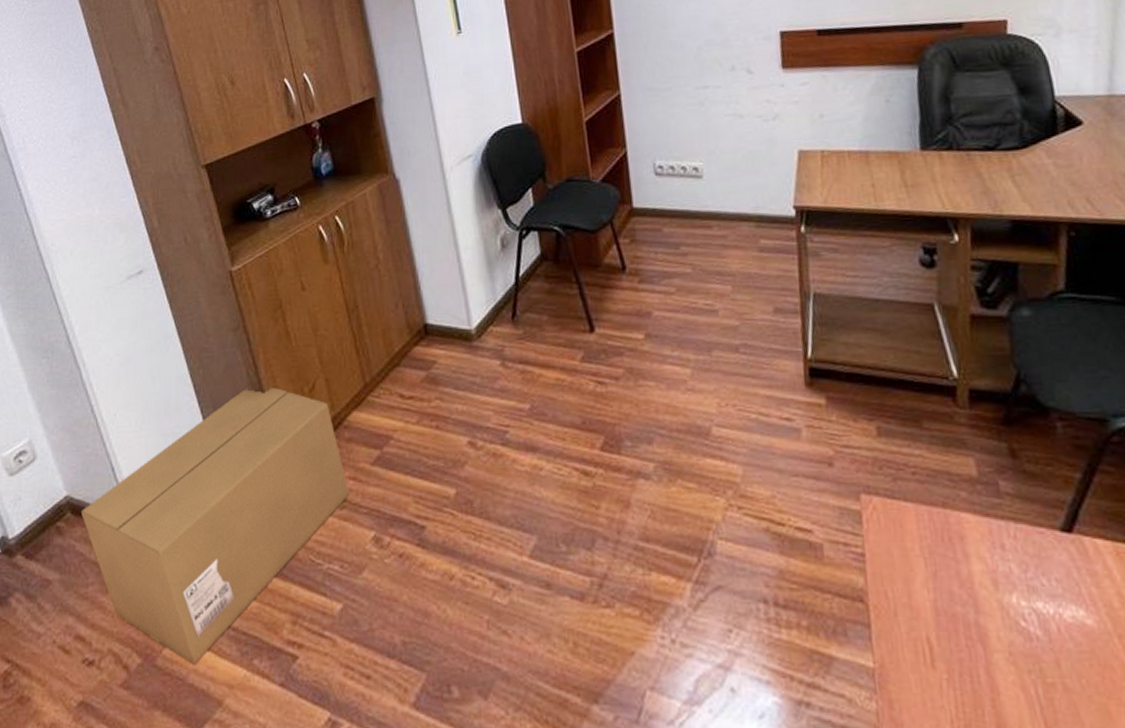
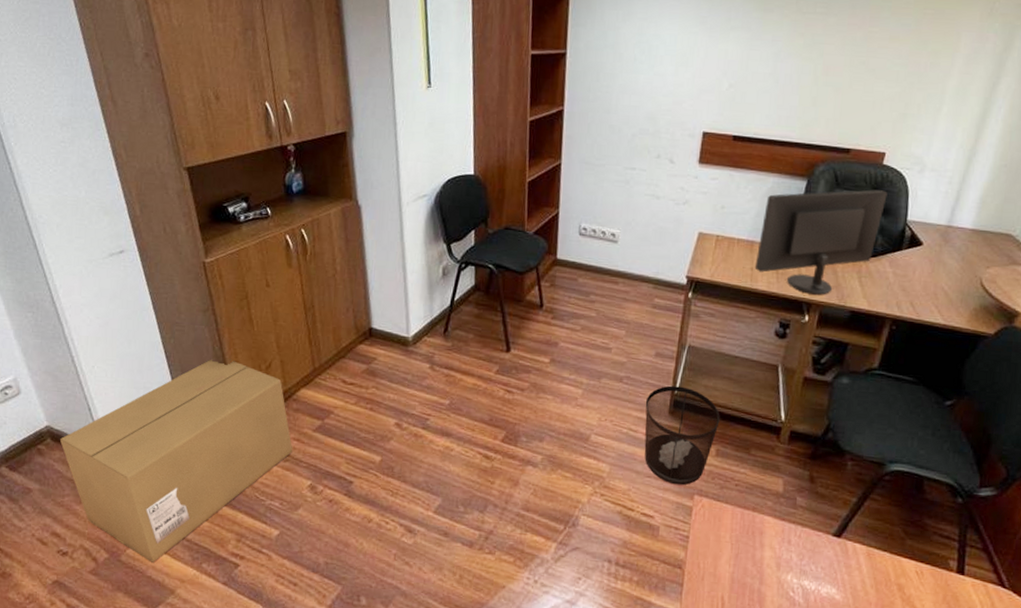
waste bin: none [772,348,874,483] -> present [644,385,720,486]
computer monitor: none [873,65,1023,206] -> present [754,189,888,295]

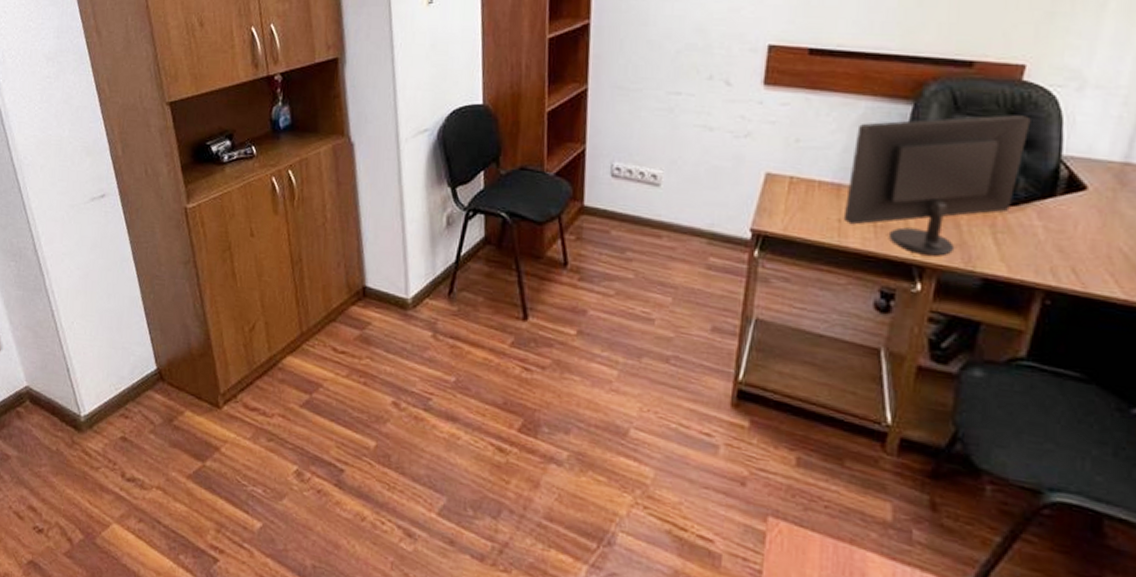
box: present [59,358,293,563] -> none [38,316,278,549]
waste bin: present [644,385,720,486] -> none [699,370,801,502]

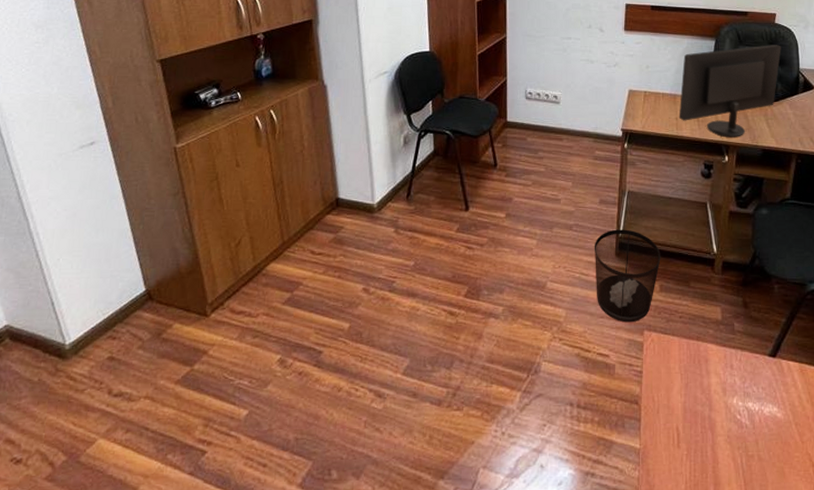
waste bin: none [699,370,801,502] -> present [594,229,661,323]

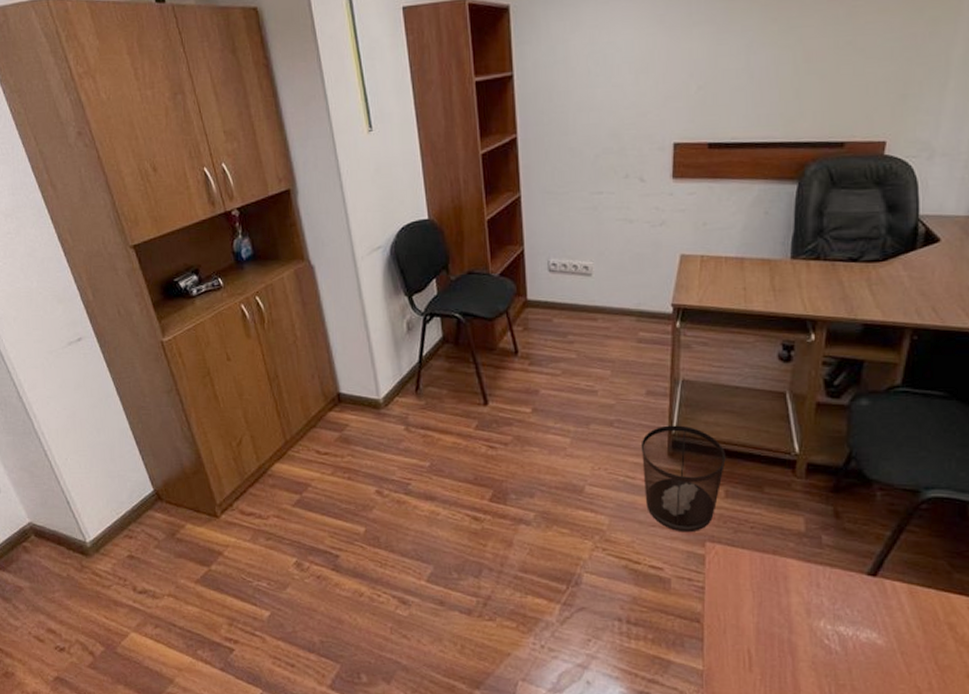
computer monitor: present [679,45,781,137] -> none [747,184,893,310]

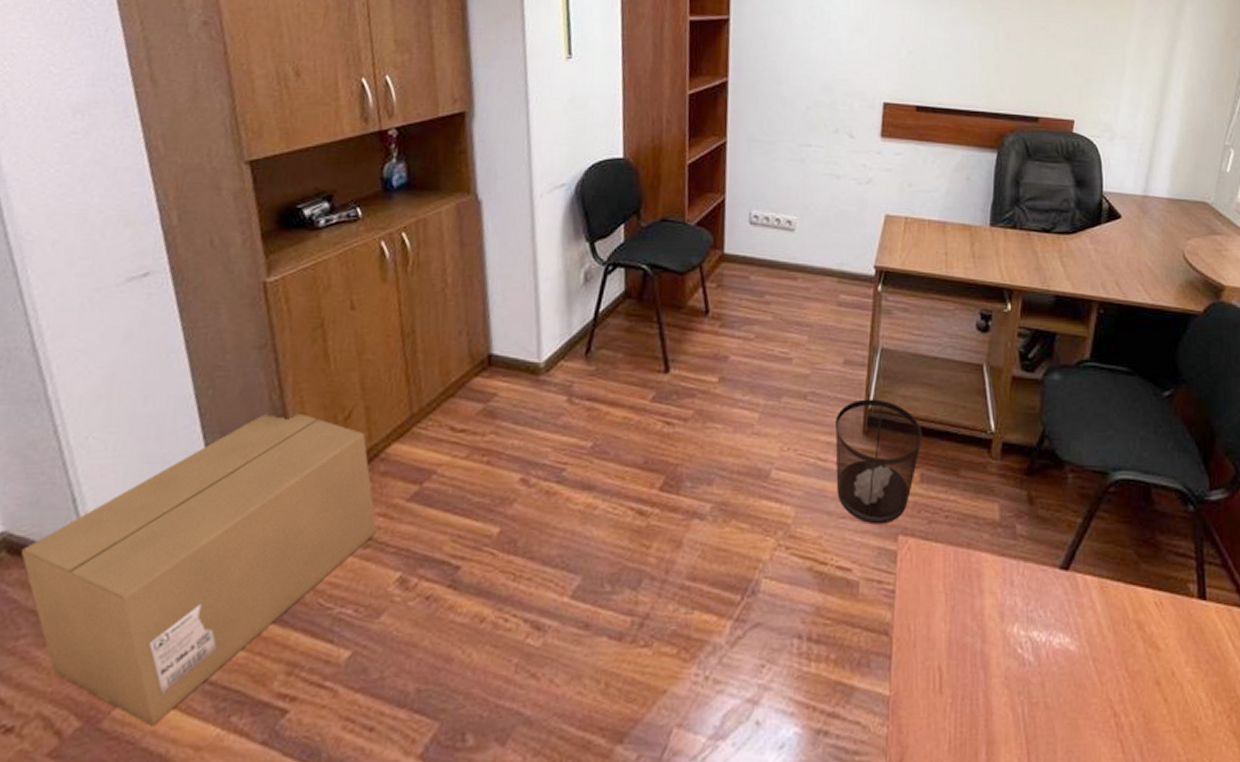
box: none [43,439,274,653] -> present [20,411,377,725]

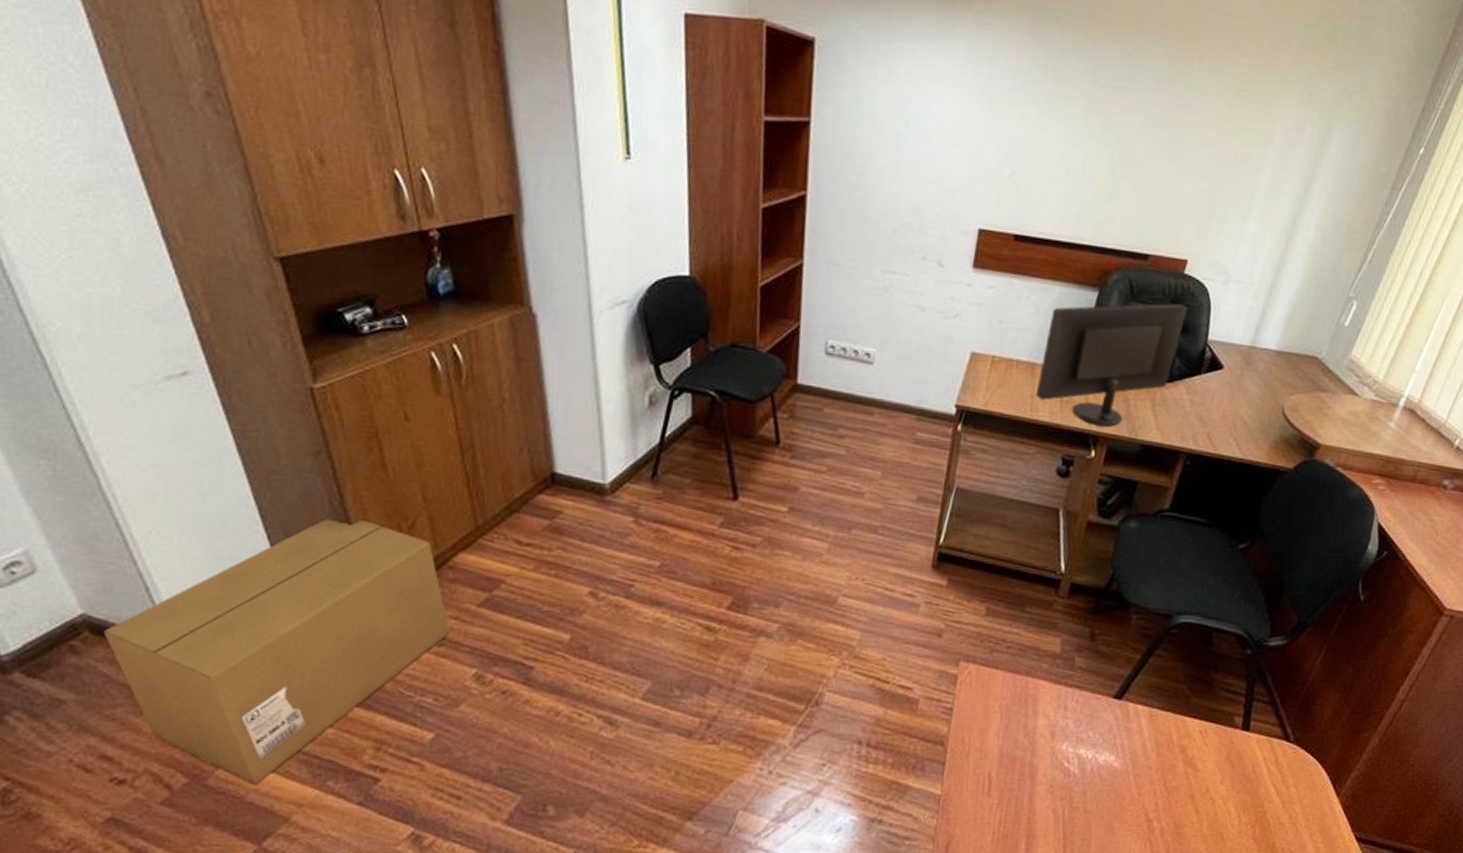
waste bin: present [834,399,922,525] -> none [902,535,992,651]
computer monitor: none [949,160,1081,279] -> present [1035,303,1188,427]

